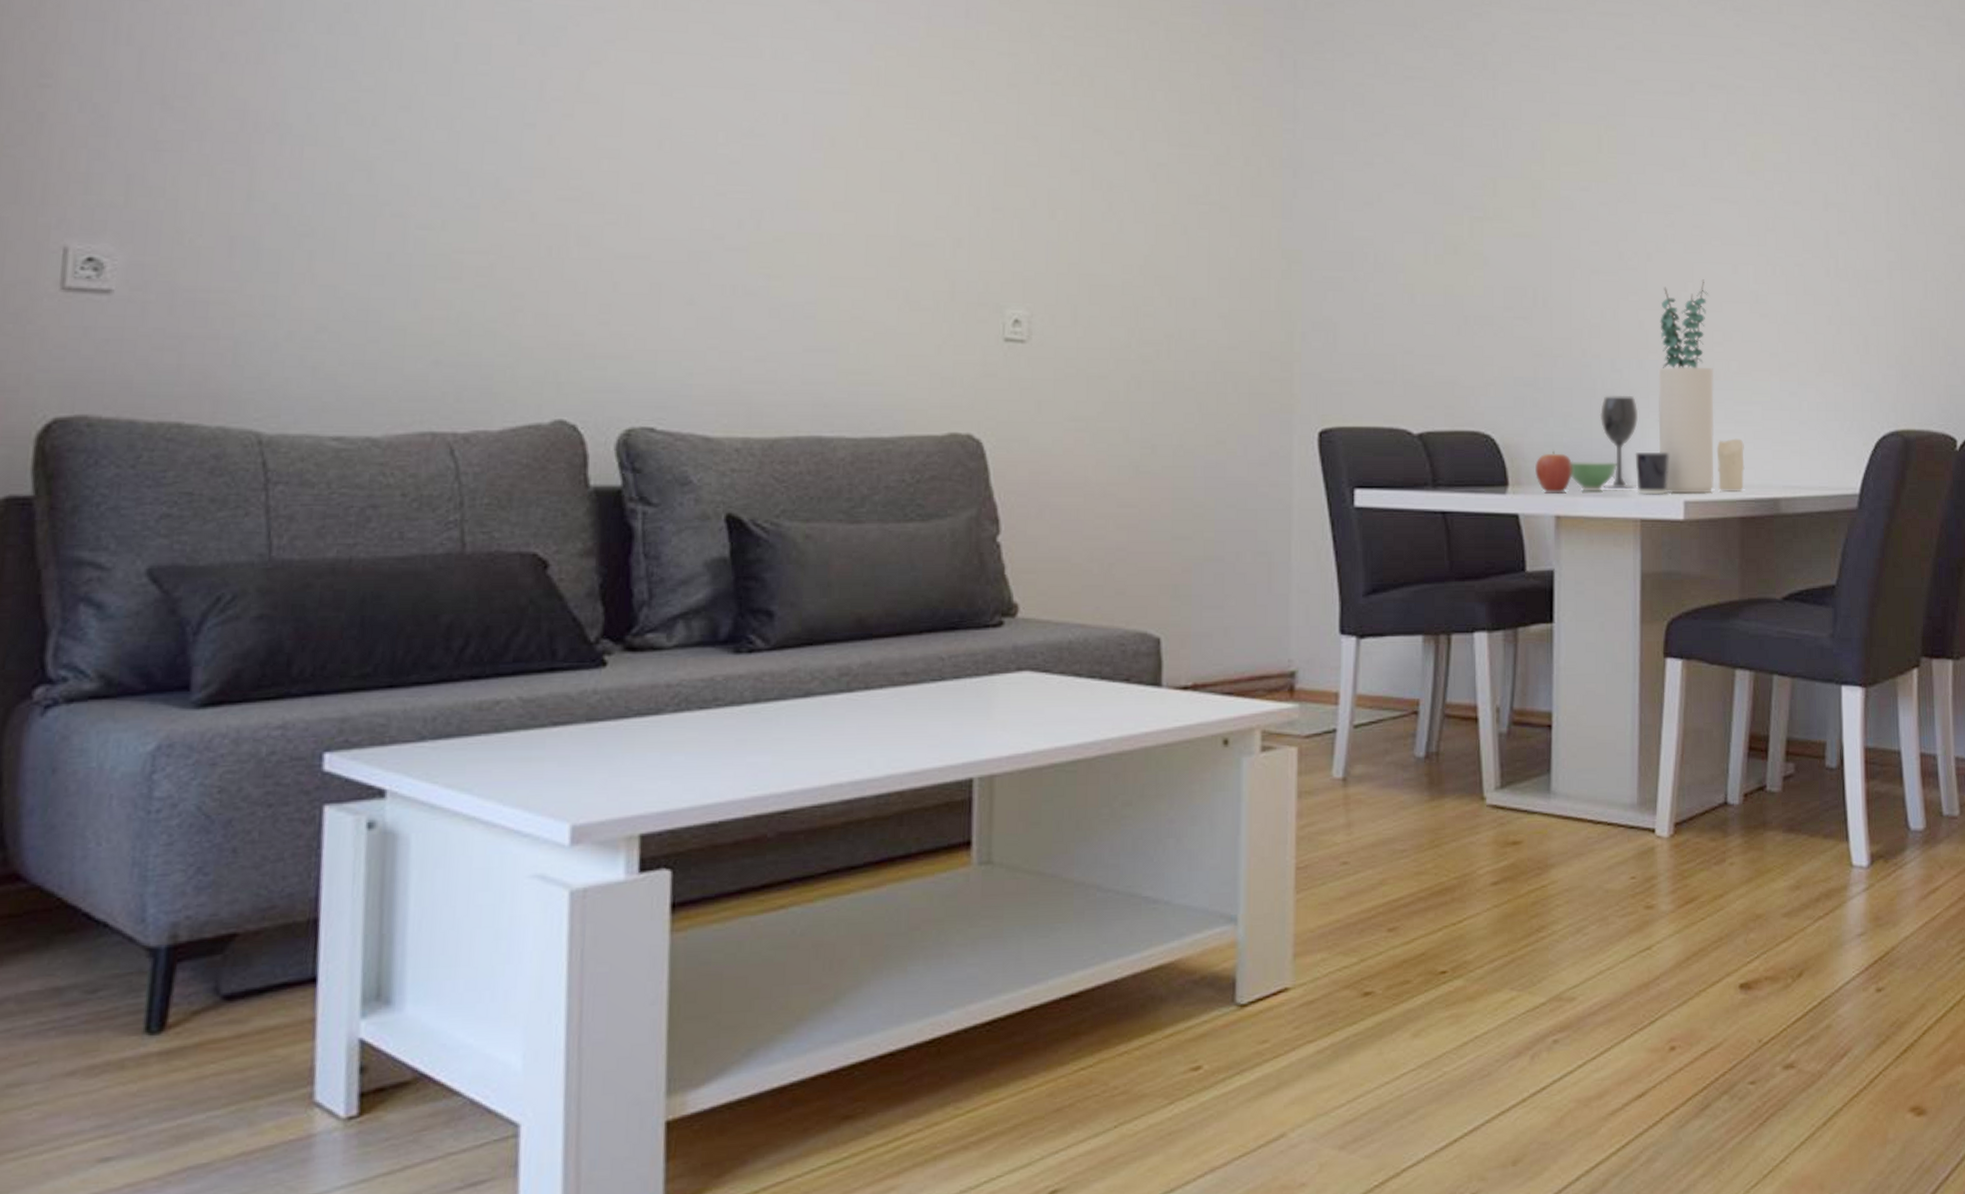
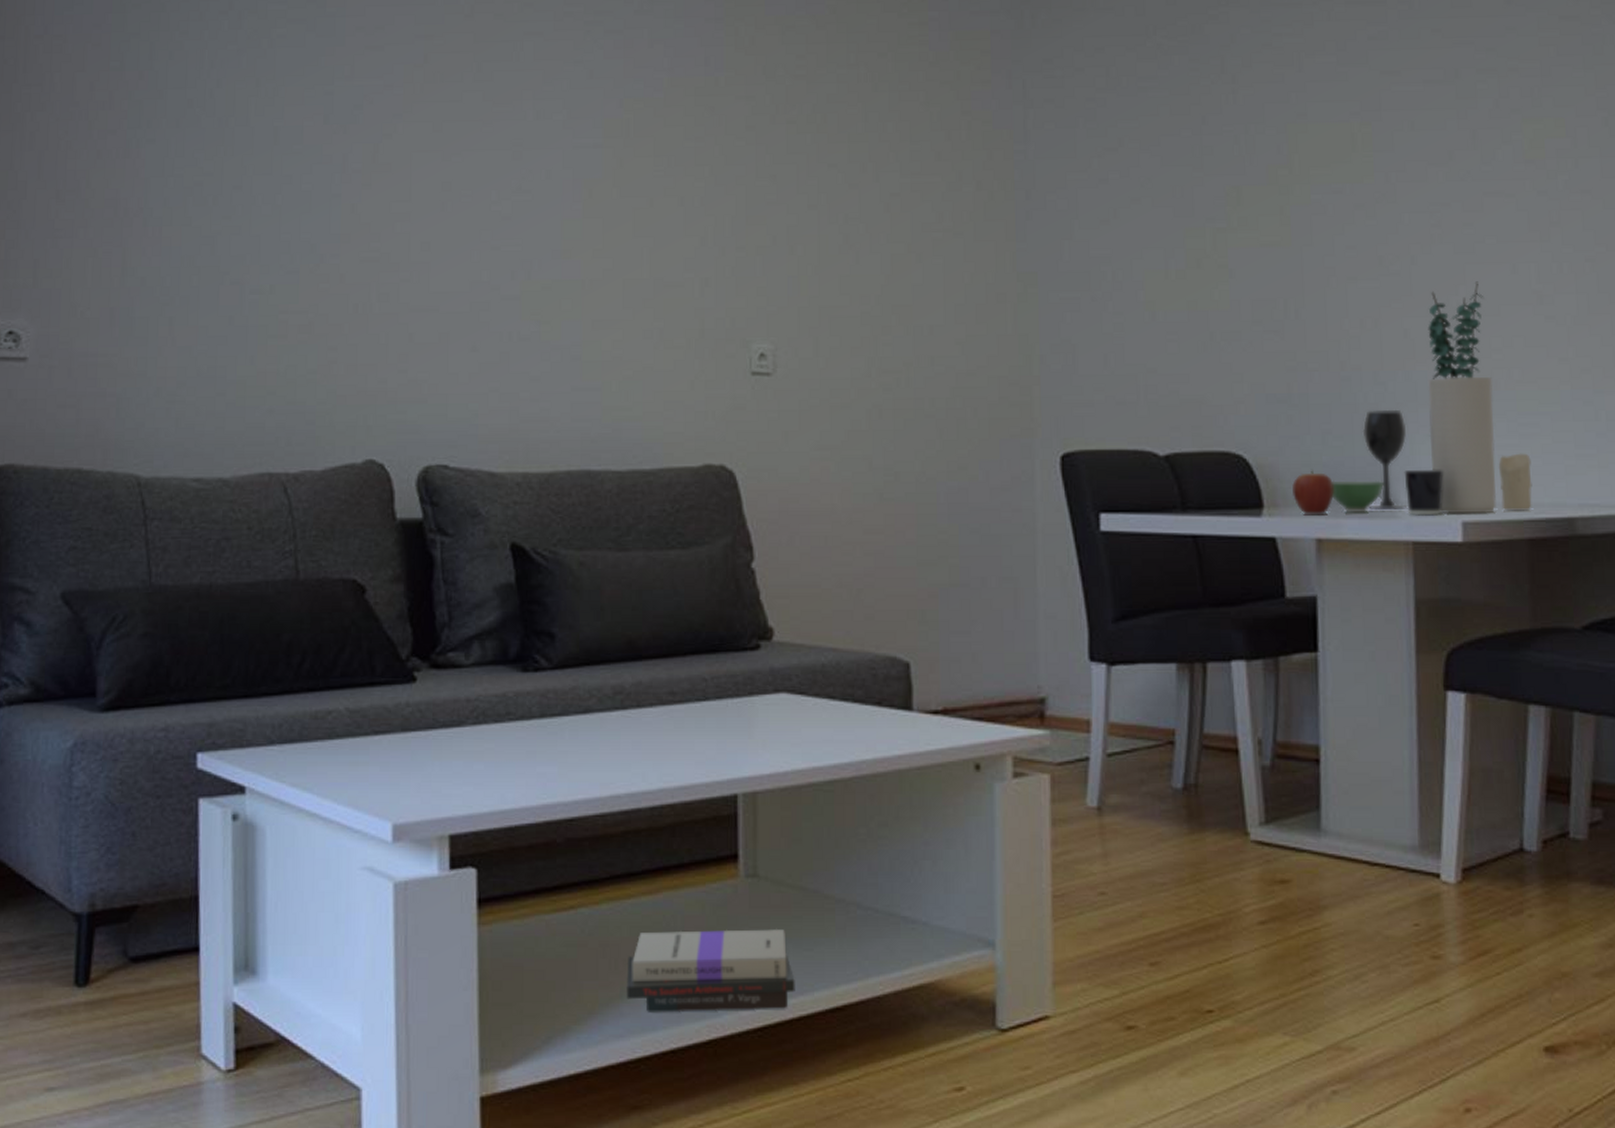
books: none [841,916,1028,1014] -> present [626,928,795,1013]

